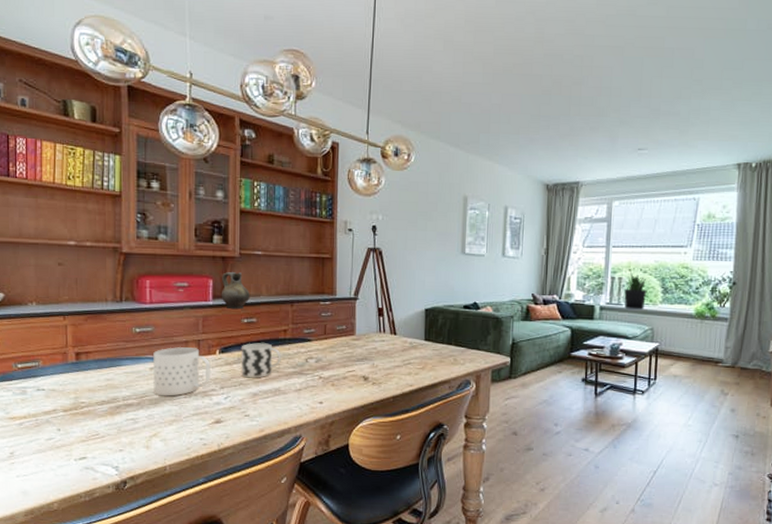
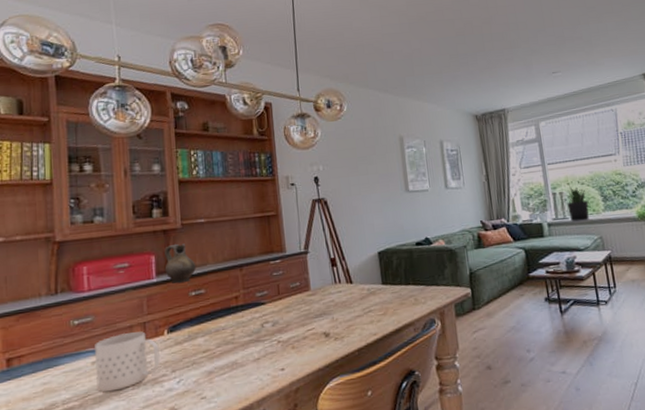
cup: present [240,343,281,378] -> none [190,314,235,356]

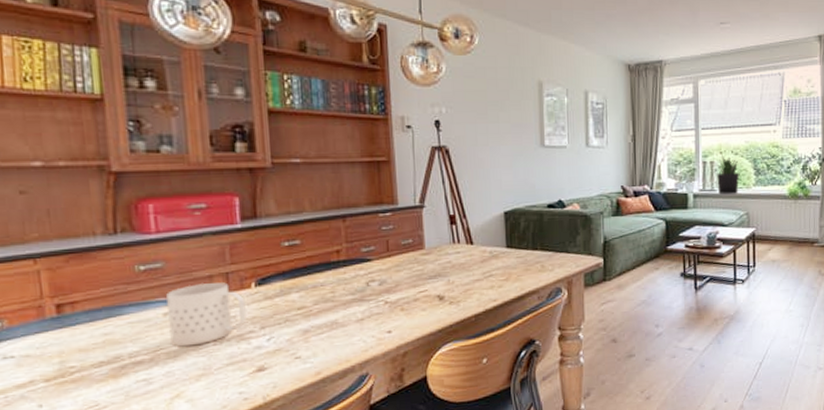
ceramic jug: present [164,243,196,285] -> none [251,185,289,232]

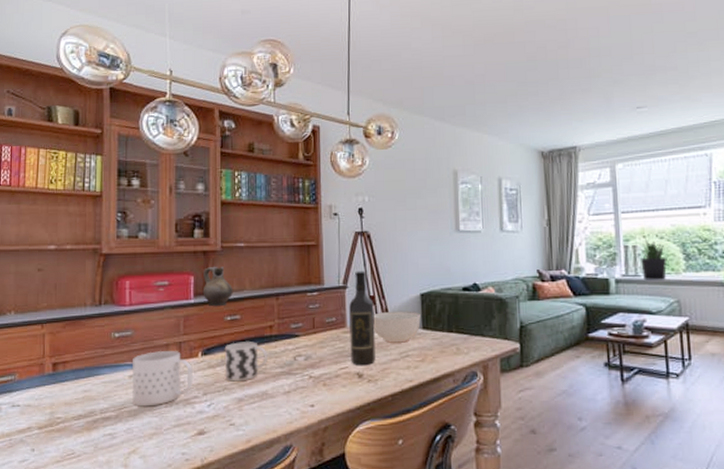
ceramic jug: none [251,185,289,232] -> present [202,266,233,307]
cup: none [283,268,336,313] -> present [224,342,268,382]
wine bottle: none [427,188,457,288] -> present [349,271,376,365]
bowl: none [454,229,505,263] -> present [373,310,421,343]

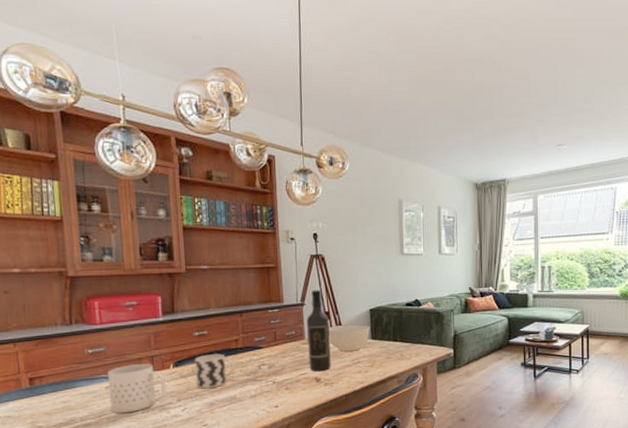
ceramic jug: present [202,266,233,307] -> none [170,287,199,324]
planter: present [640,238,667,281] -> none [554,260,574,296]

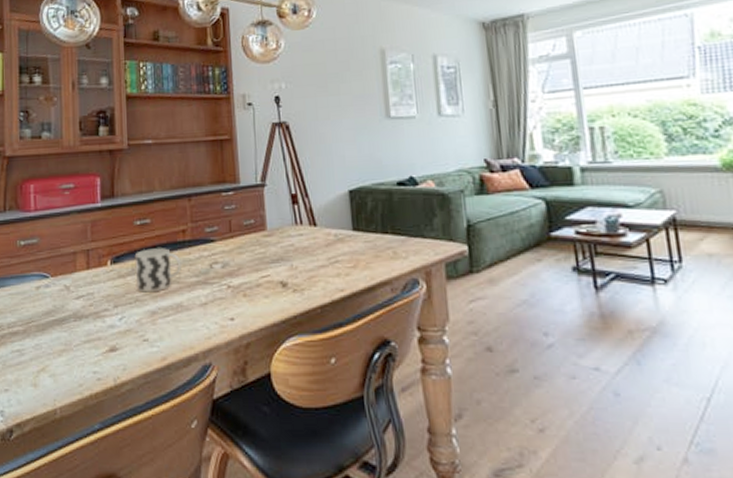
mug: present [107,364,167,414] -> none [38,259,102,321]
wine bottle: present [307,289,331,371] -> none [269,166,301,273]
bowl: present [328,324,370,352] -> none [296,210,350,247]

